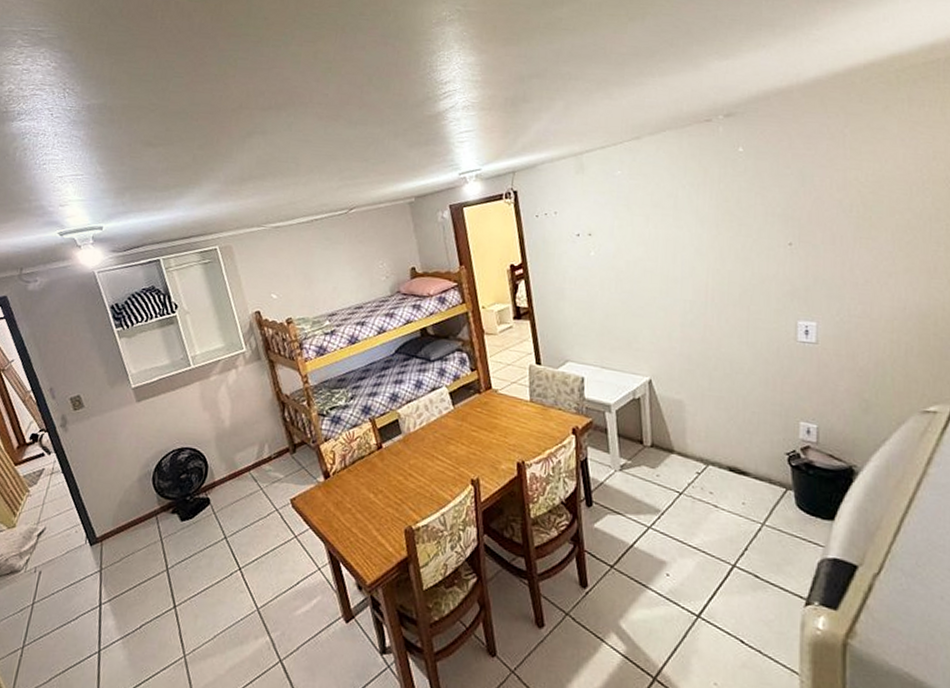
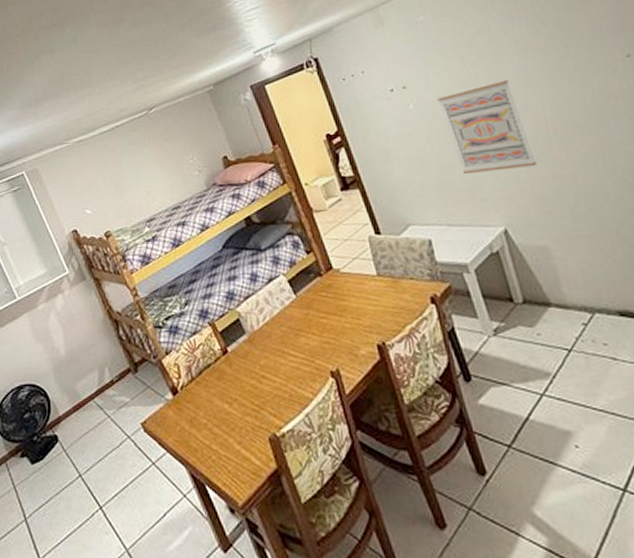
wall art: none [617,245,690,328] -> present [437,80,537,175]

